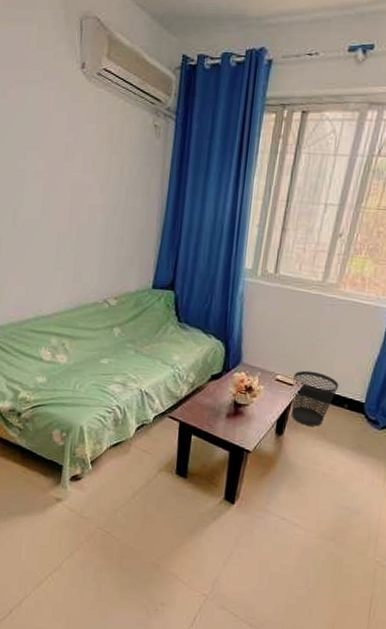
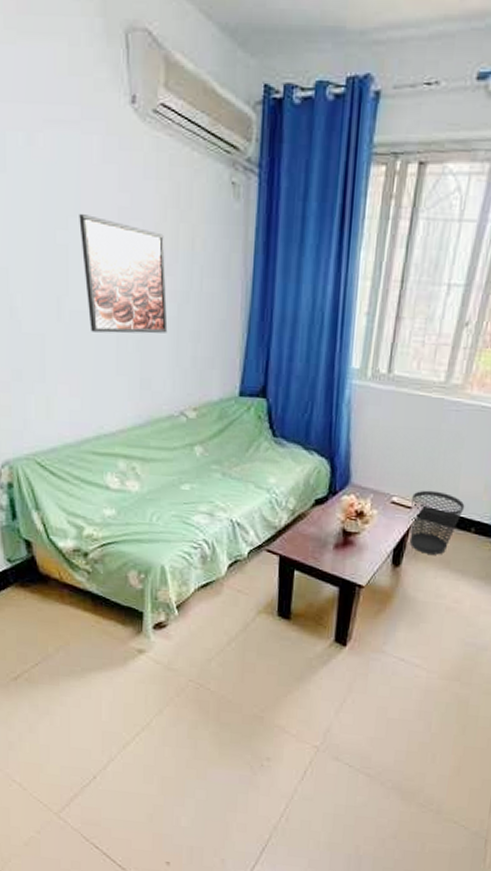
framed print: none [35,148,100,238] -> present [79,214,168,334]

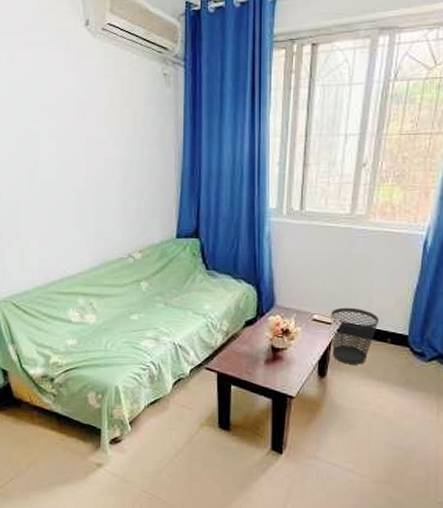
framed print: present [79,214,168,334] -> none [47,108,117,196]

